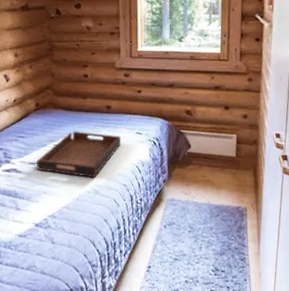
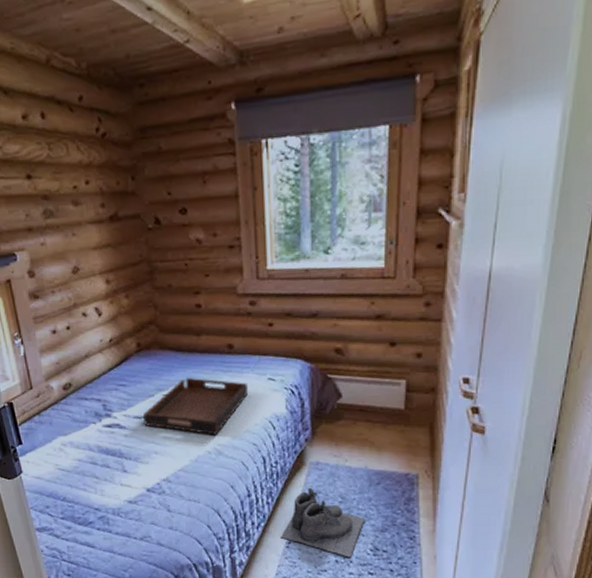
boots: none [143,219,208,278] -> present [281,487,365,558]

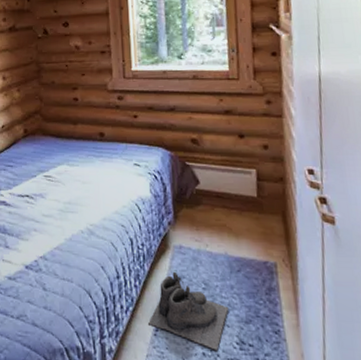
serving tray: present [143,378,249,435] -> none [26,161,118,215]

